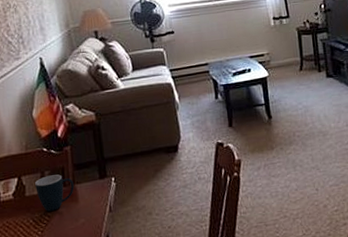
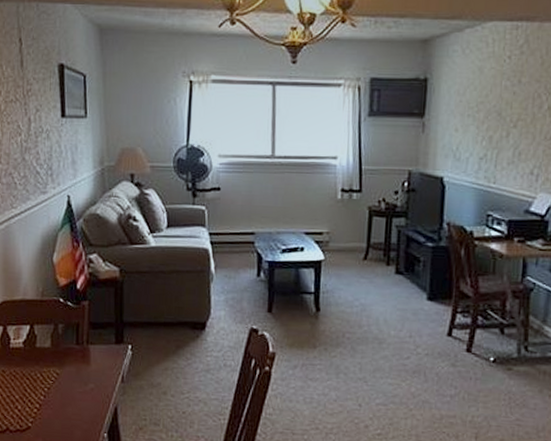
mug: present [35,174,74,211] -> none [47,329,87,369]

